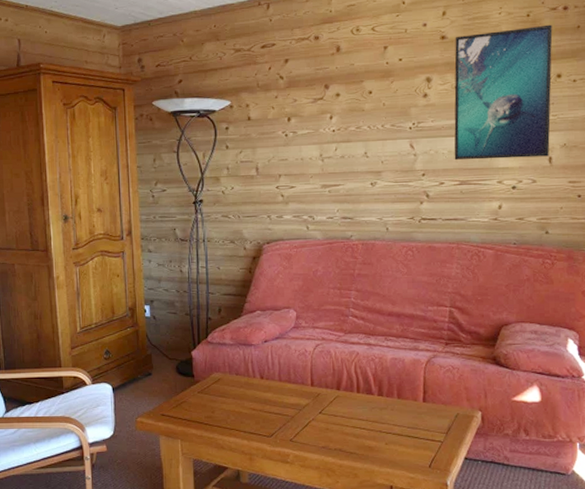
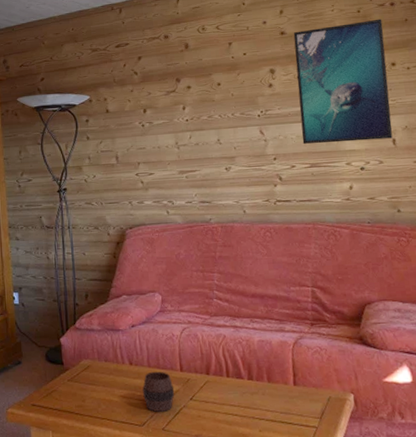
cup: none [272,385,304,424] -> present [142,371,175,412]

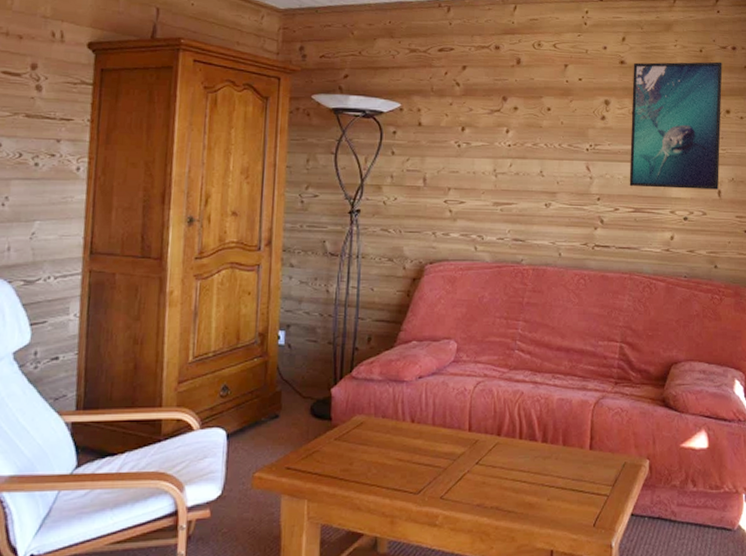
cup: present [142,371,175,412] -> none [423,430,460,478]

